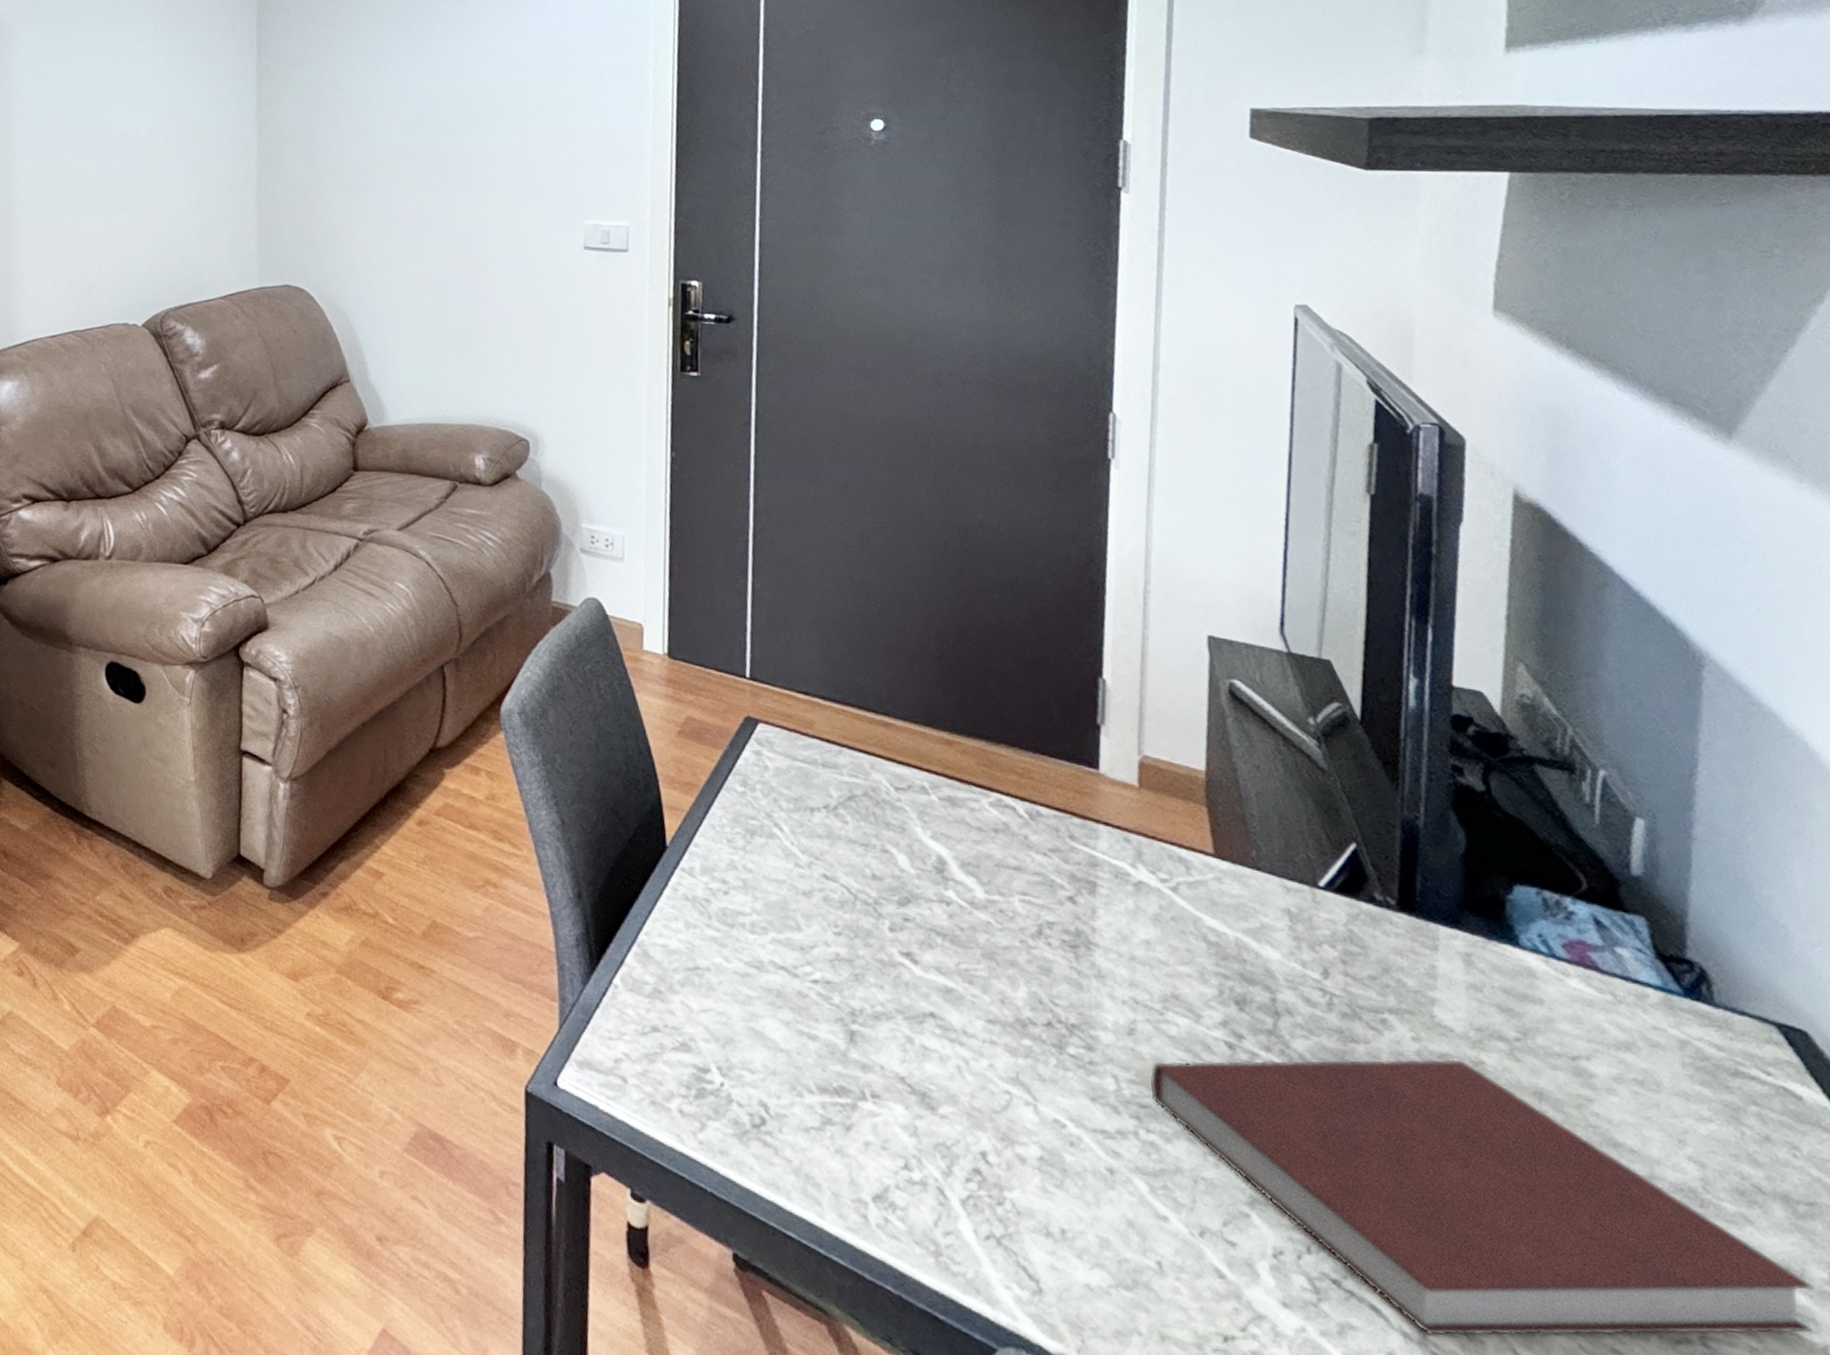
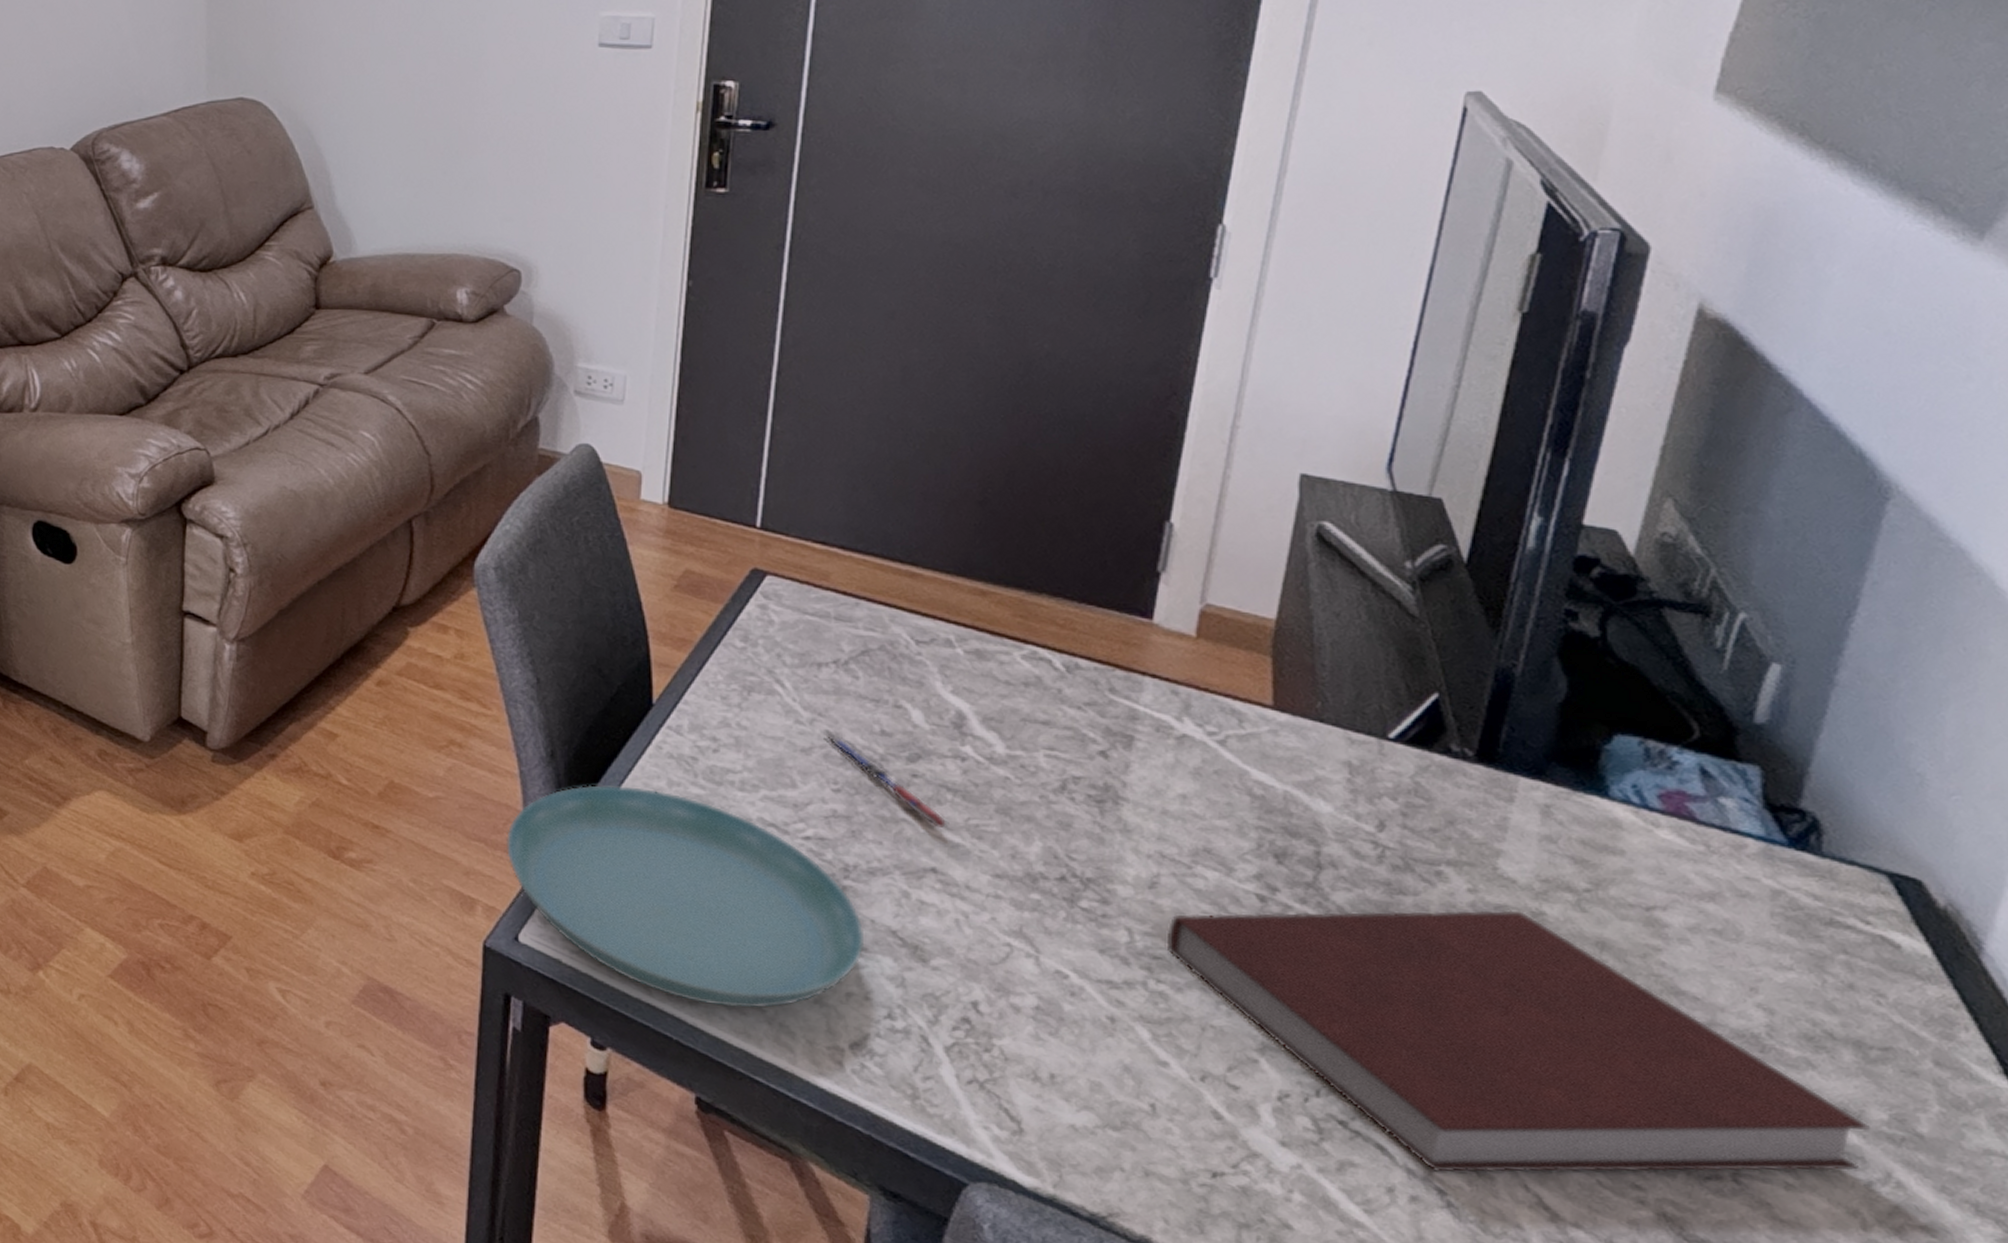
saucer: none [541,926,877,1158] -> present [506,785,865,1009]
pen: none [822,876,942,973] -> present [824,733,949,829]

